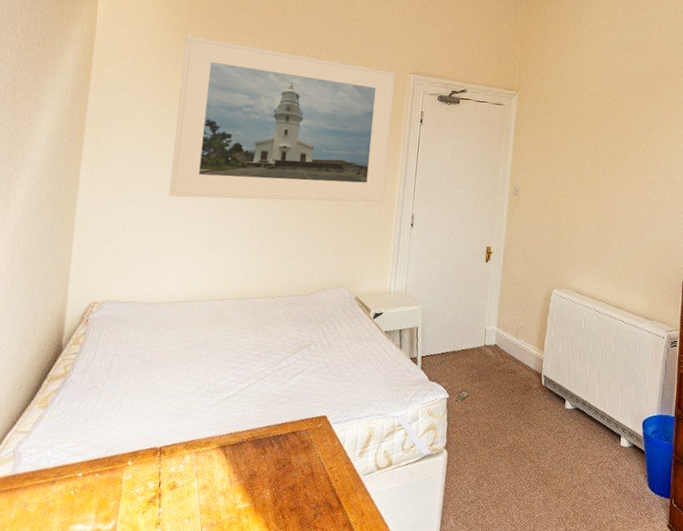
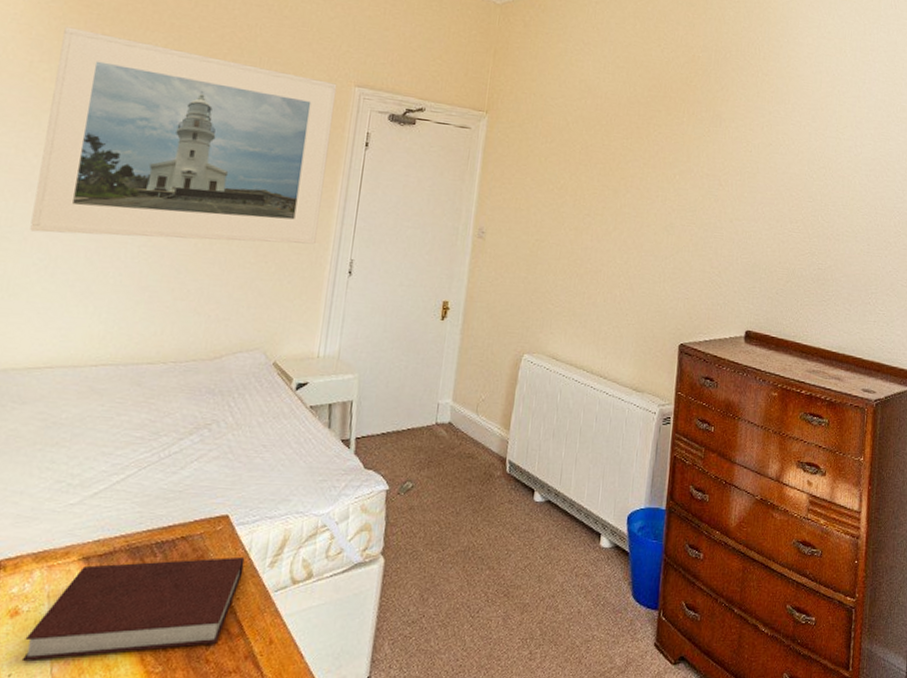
notebook: none [180,448,340,523] -> present [21,556,245,660]

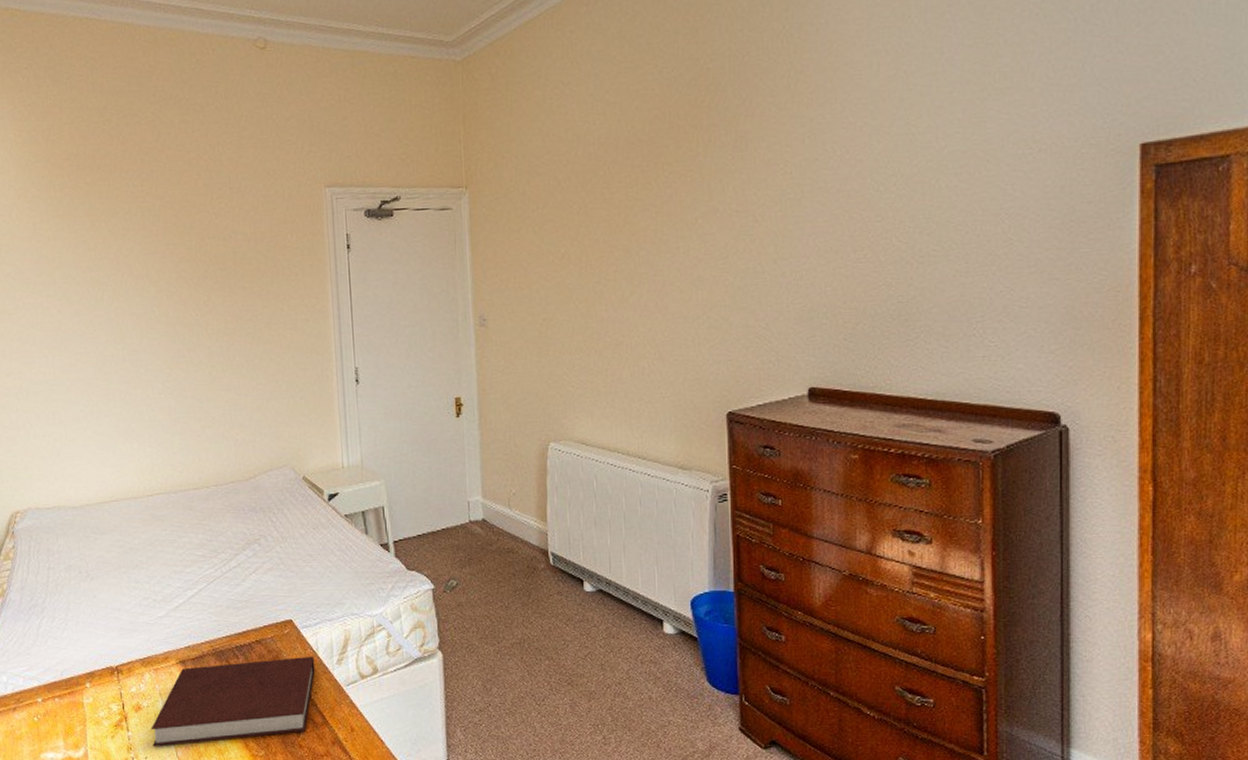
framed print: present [30,26,337,244] -> none [53,183,318,381]

